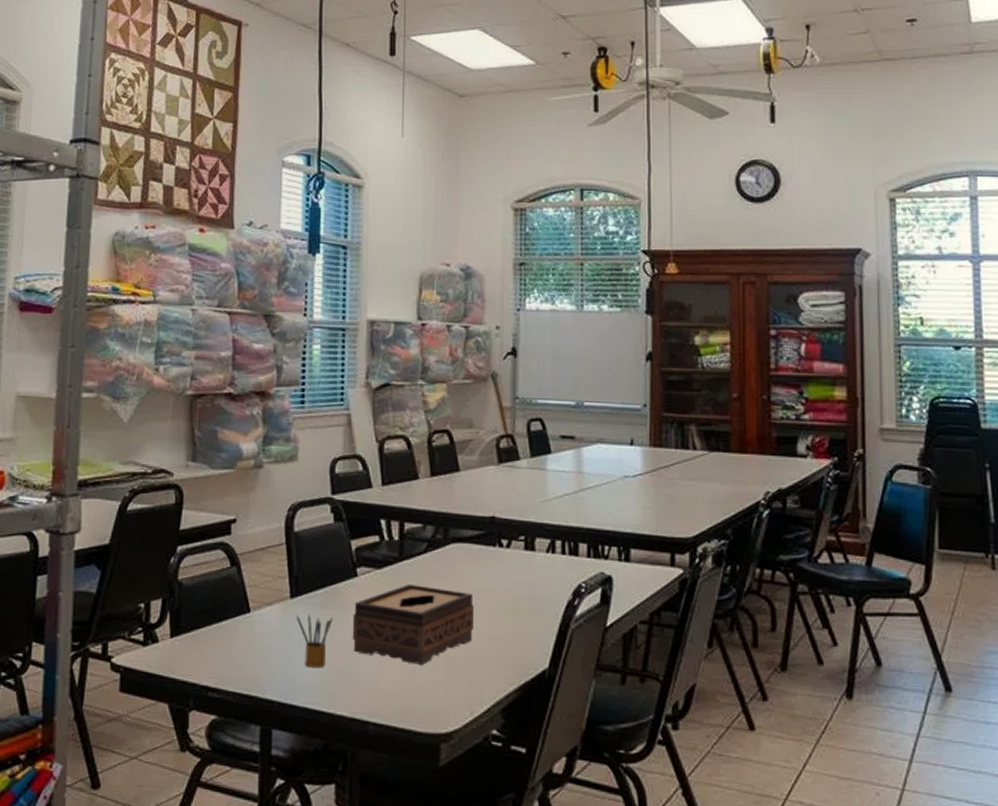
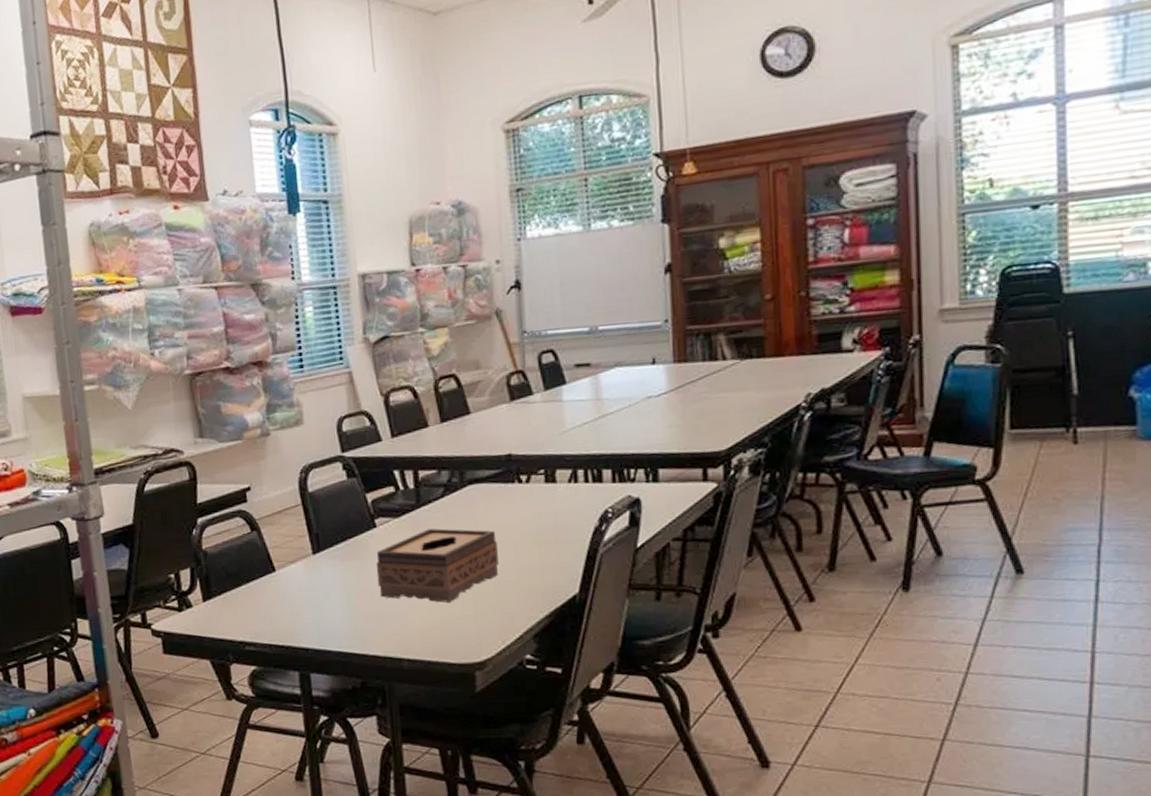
pencil box: present [297,614,333,668] -> none [321,567,357,616]

